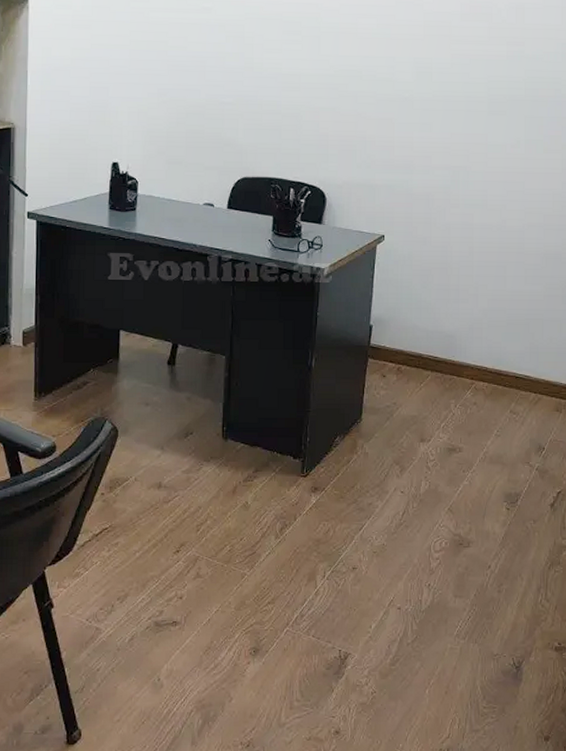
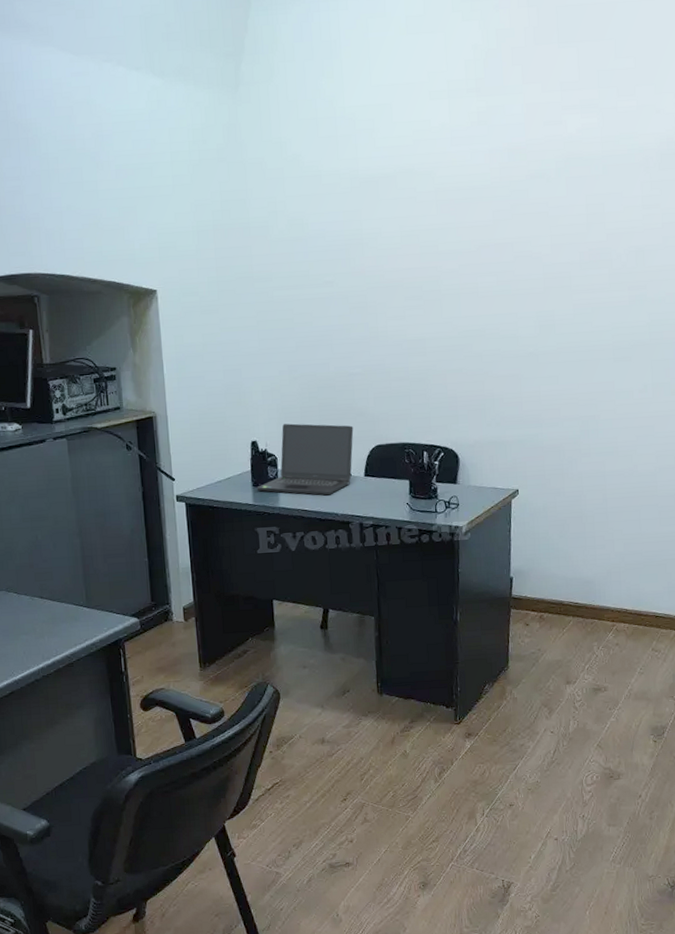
laptop: none [113,147,220,225] -> present [257,423,354,496]

